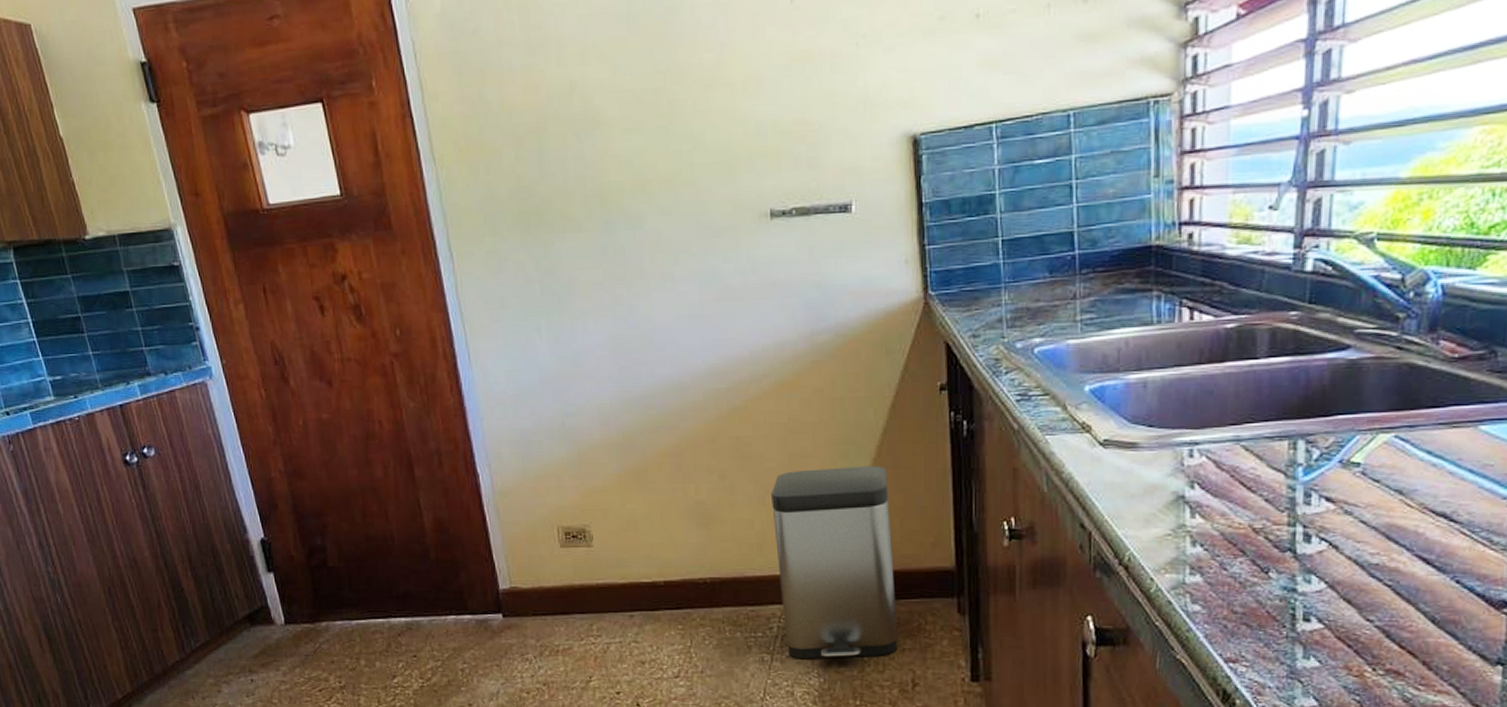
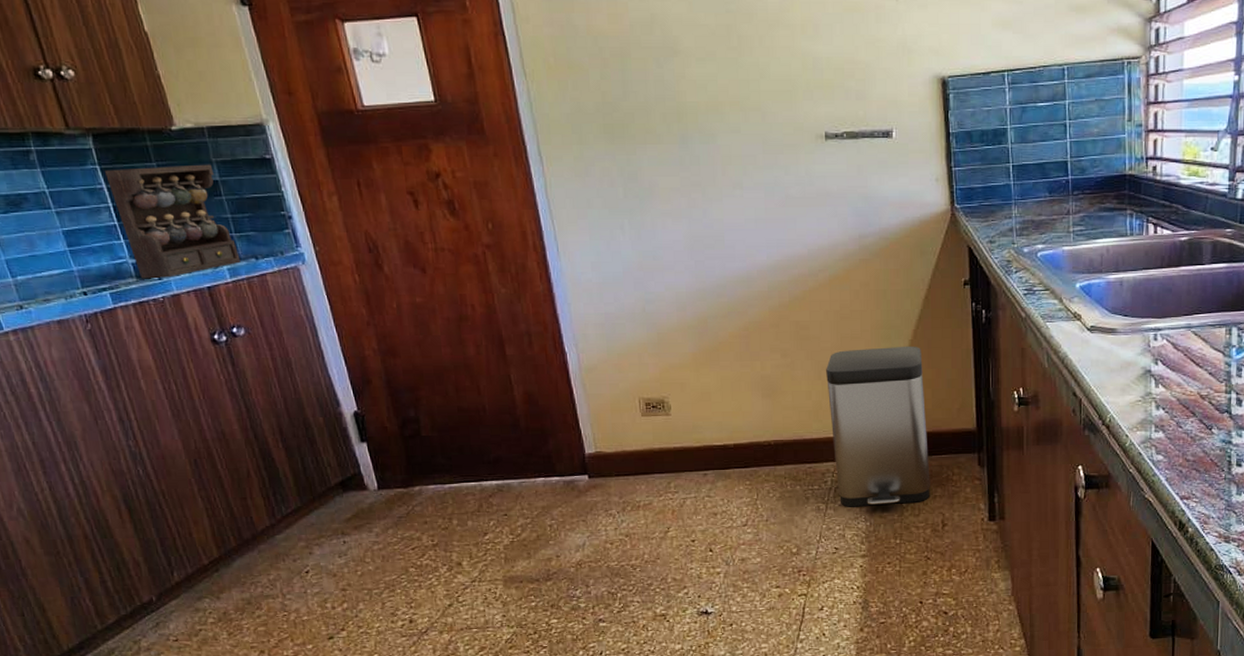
spice rack: none [25,274,151,398] -> present [105,164,241,279]

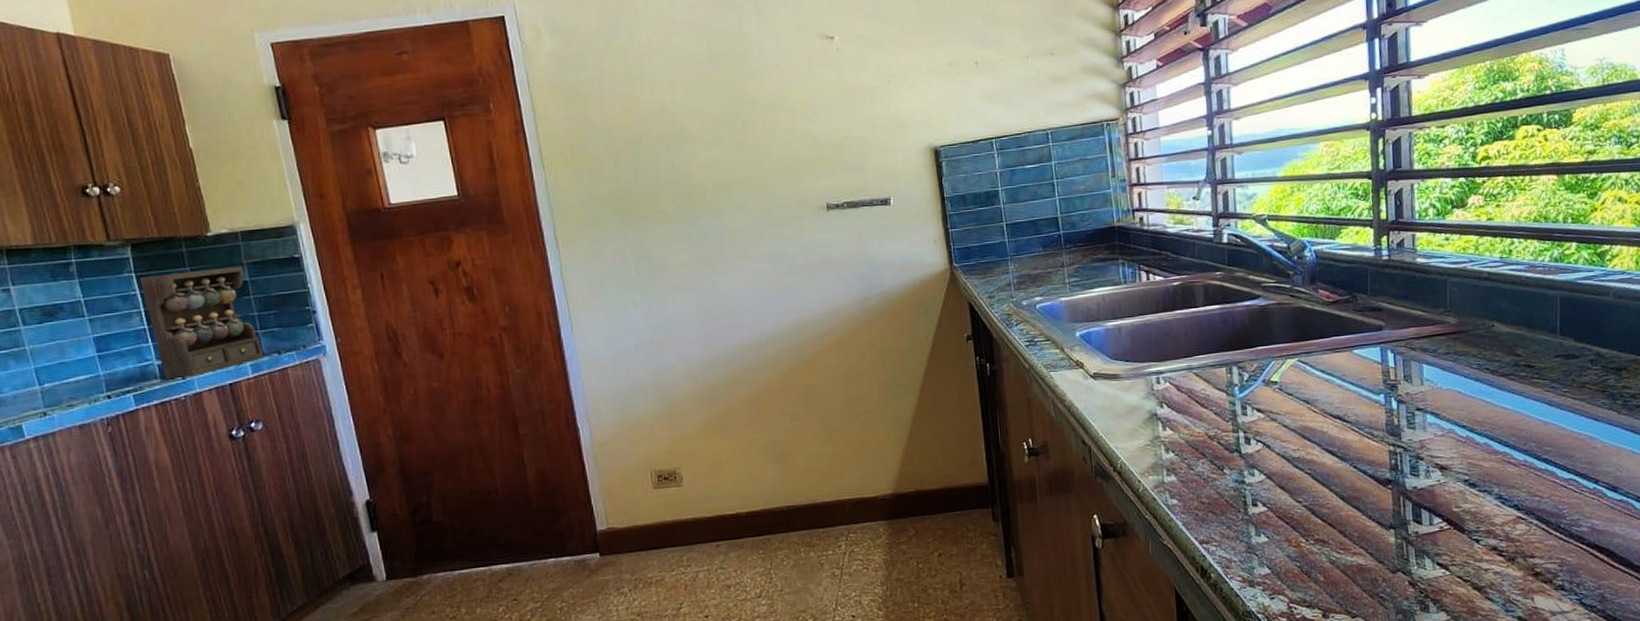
pedal bin: present [826,346,930,507] -> none [836,402,946,572]

